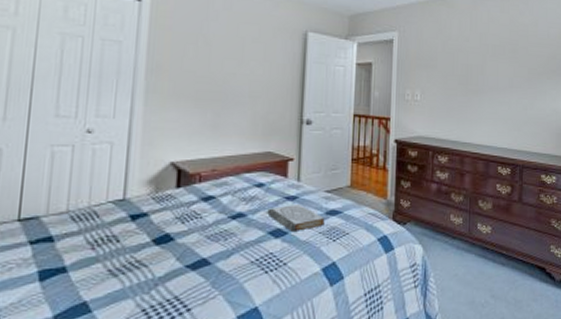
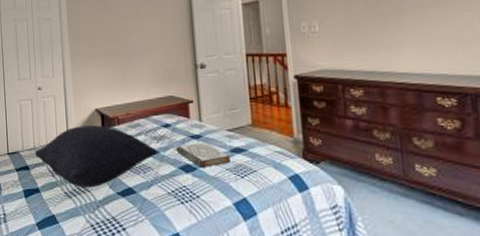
pillow: none [67,183,244,262] -> present [35,125,157,188]

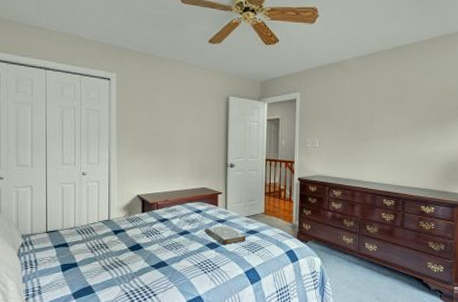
pillow: present [35,125,157,188] -> none [75,209,189,262]

